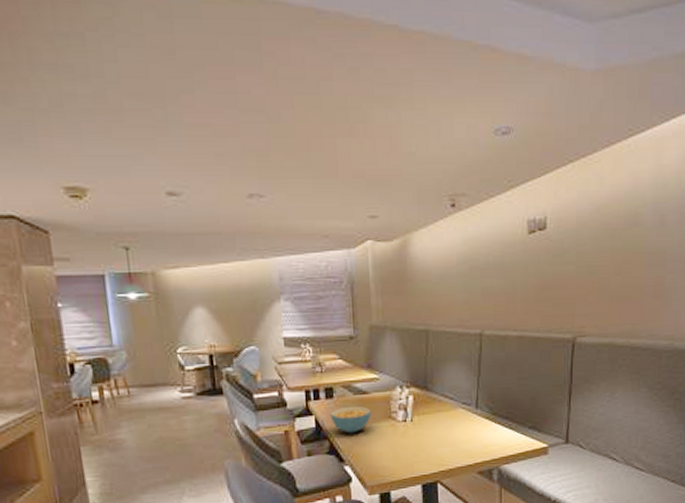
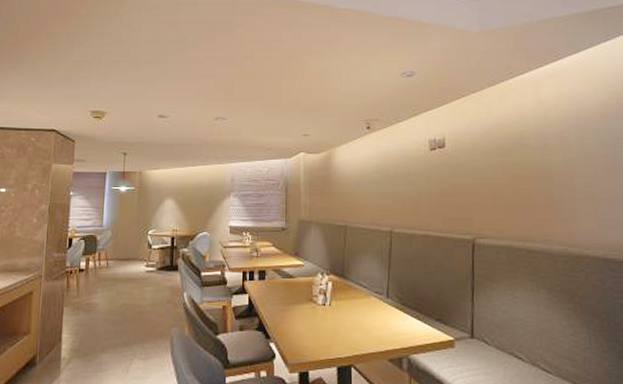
cereal bowl: present [330,405,372,434] -> none [261,288,296,313]

